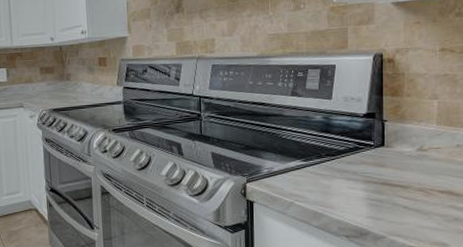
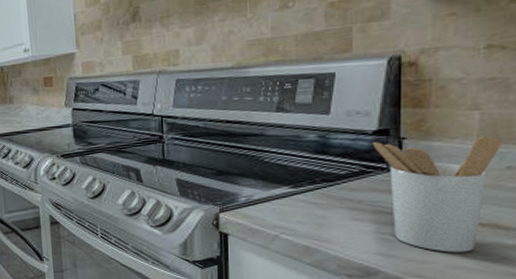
utensil holder: none [363,120,453,215] -> present [372,136,502,253]

